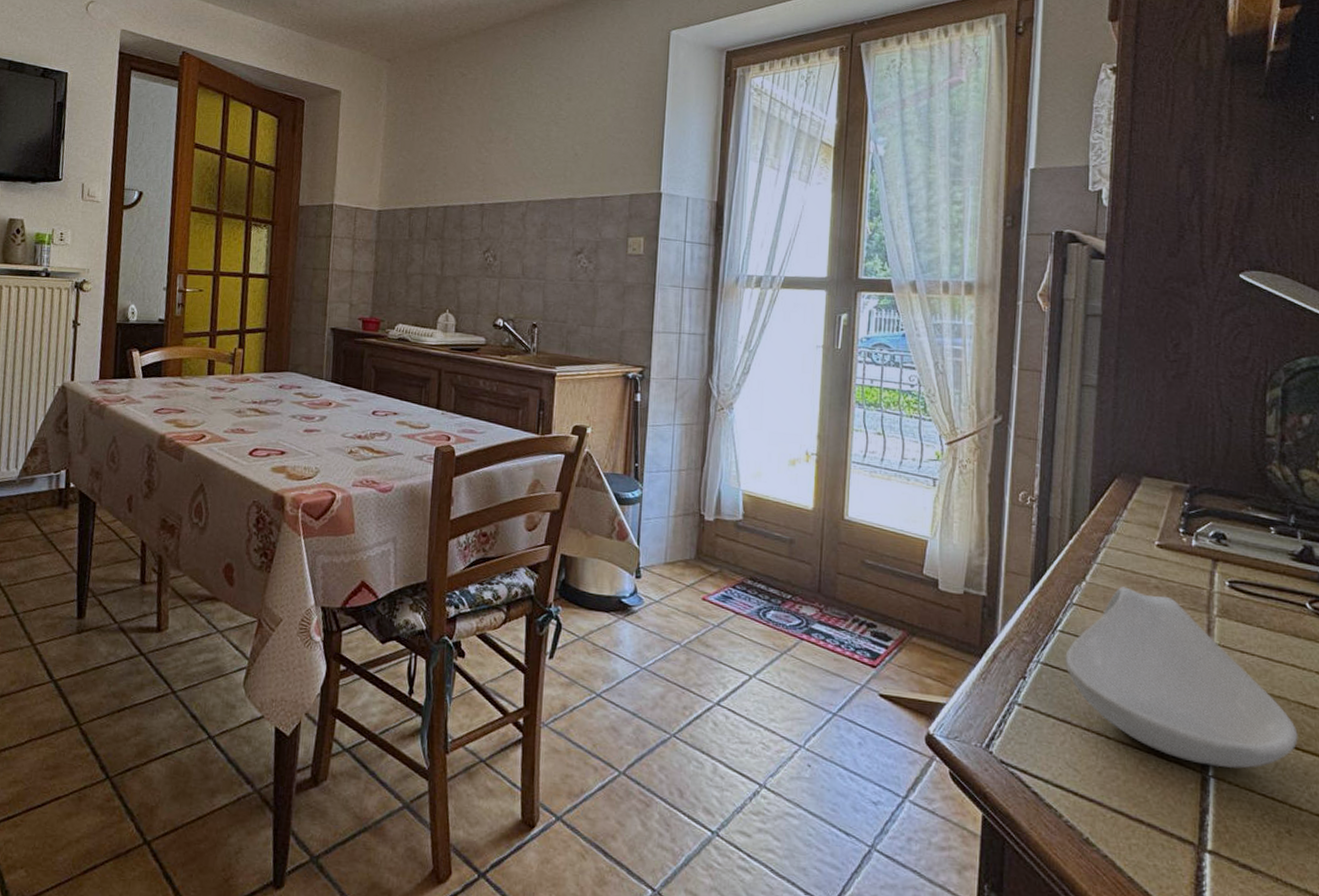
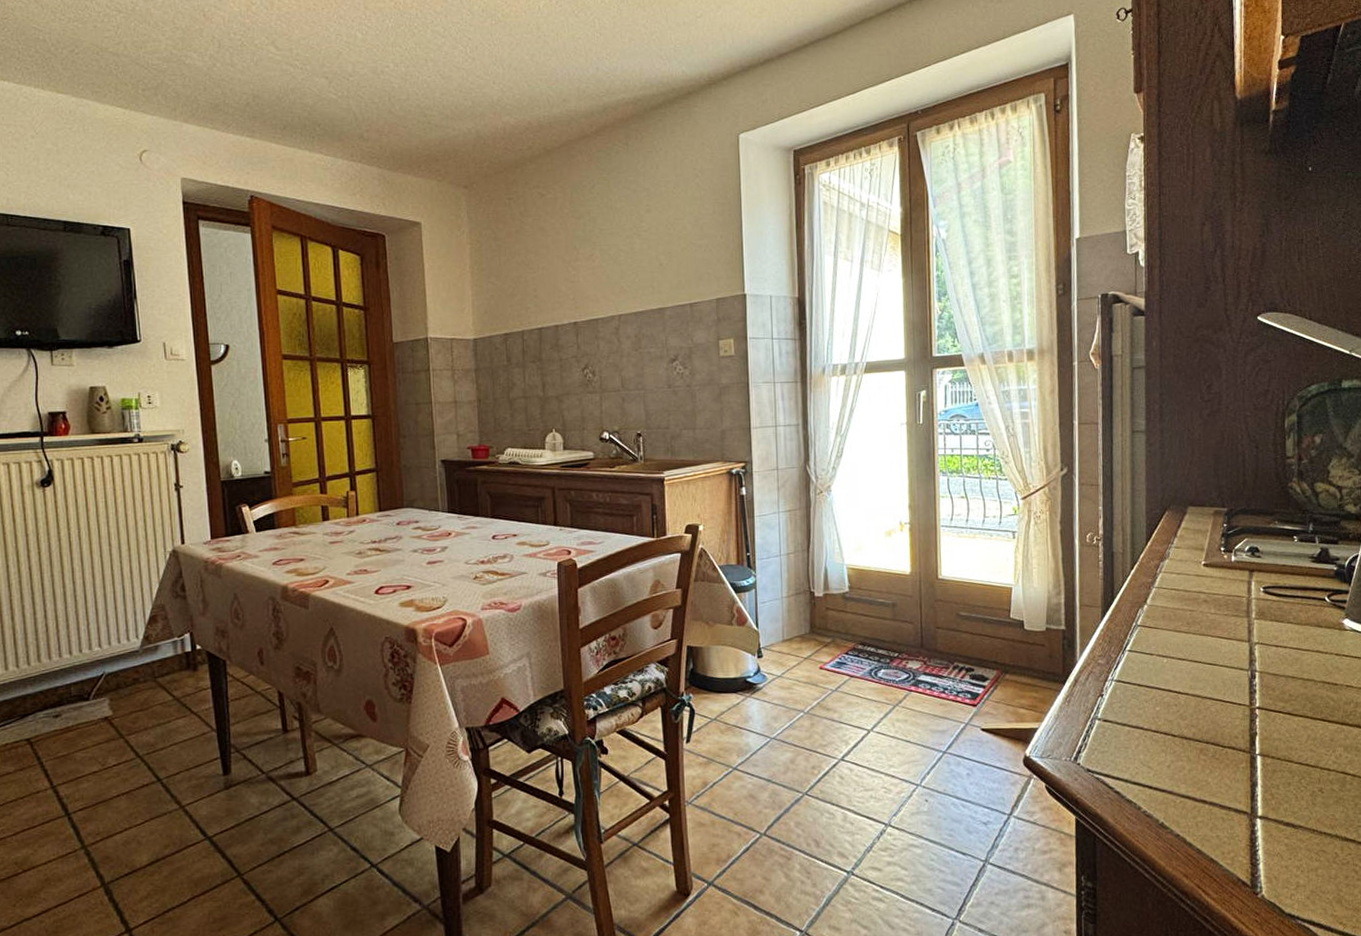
spoon rest: present [1065,586,1298,769] -> none [1134,604,1325,746]

